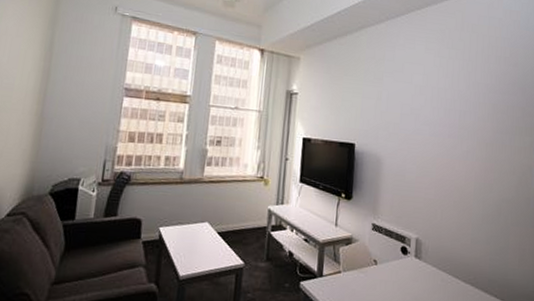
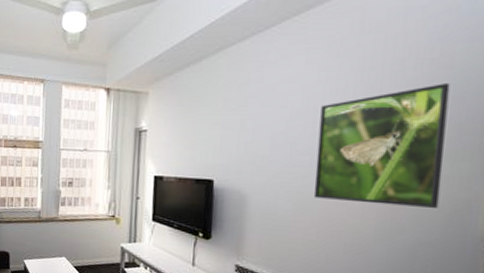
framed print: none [432,76,517,172] -> present [314,84,450,208]

